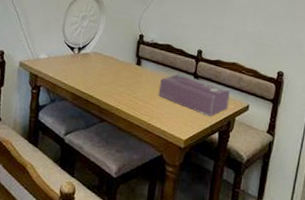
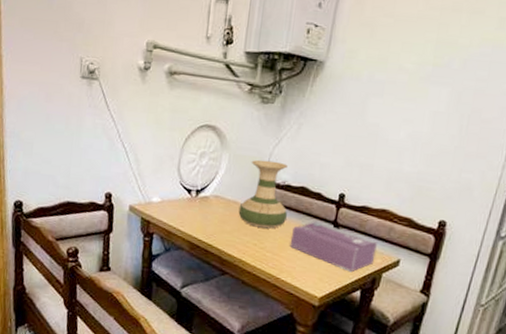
vase: none [114,22,155,81] -> present [238,159,288,229]

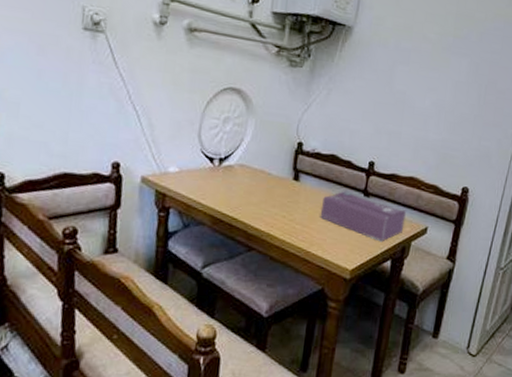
vase: present [238,159,288,229] -> none [266,126,317,199]

